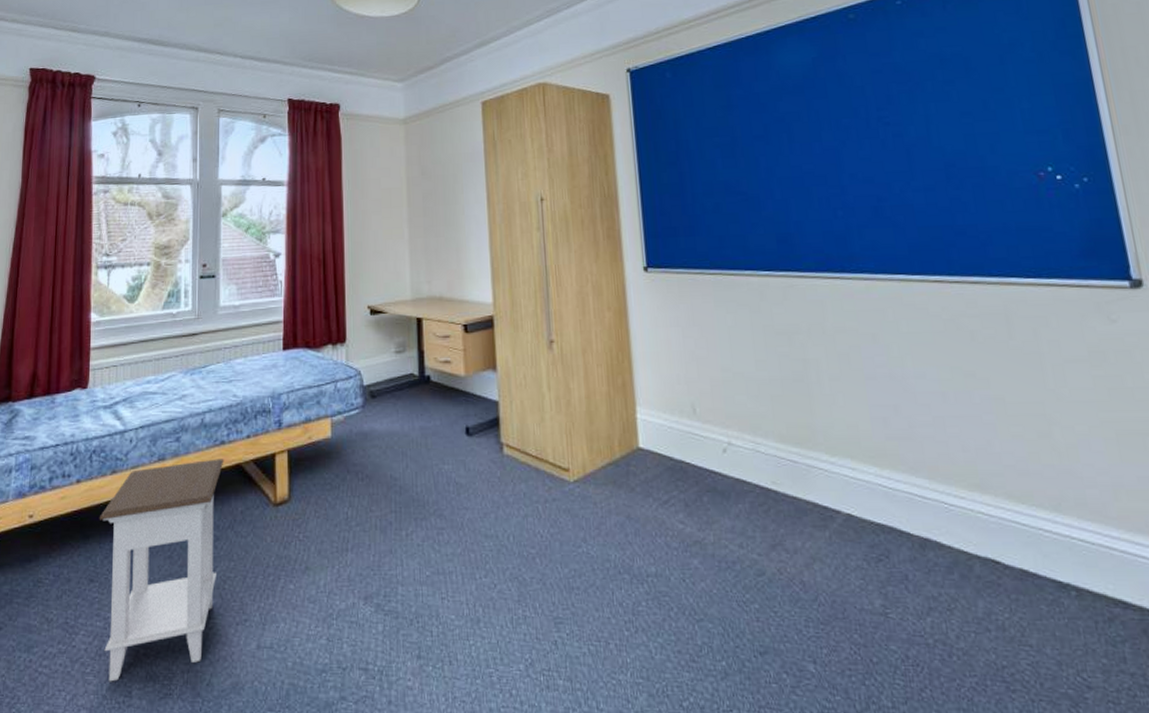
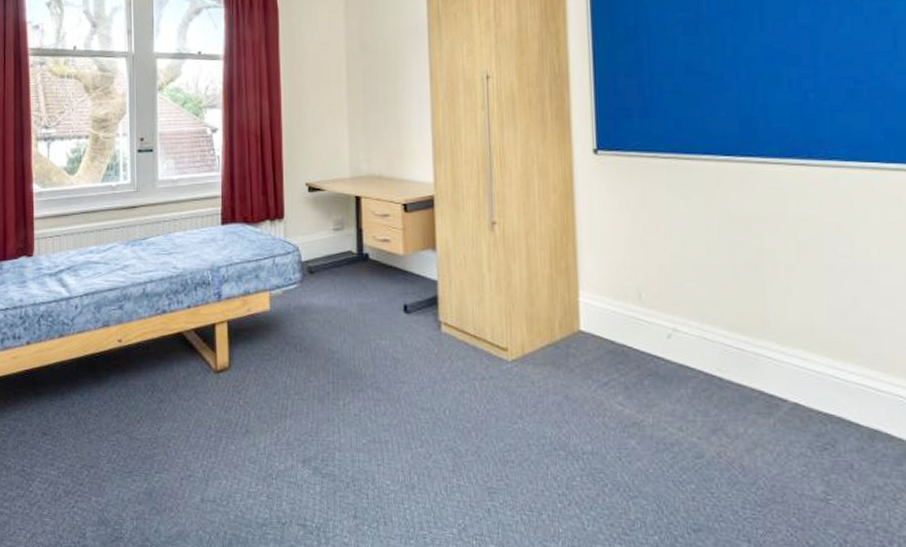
nightstand: present [99,458,224,682] -> none [49,326,166,524]

